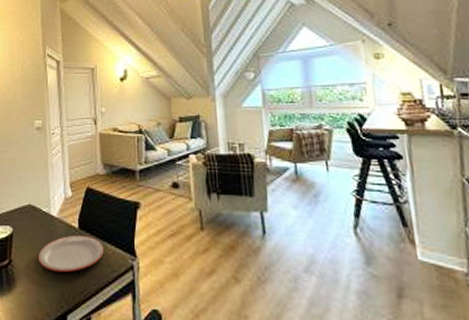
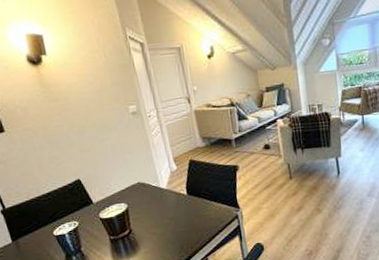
plate: present [37,235,104,273] -> none [154,199,212,232]

